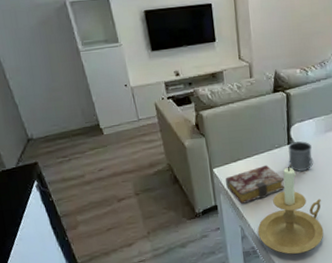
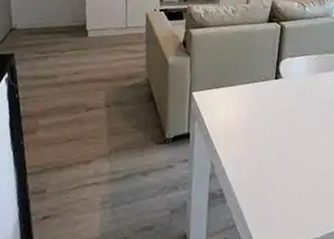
book: present [225,165,285,204] -> none [202,97,267,136]
candle holder: present [257,167,324,254] -> none [229,103,303,206]
mug: present [288,141,314,172] -> none [273,77,301,111]

